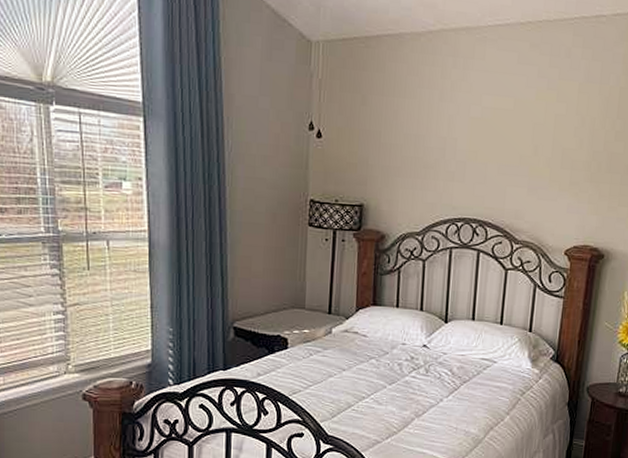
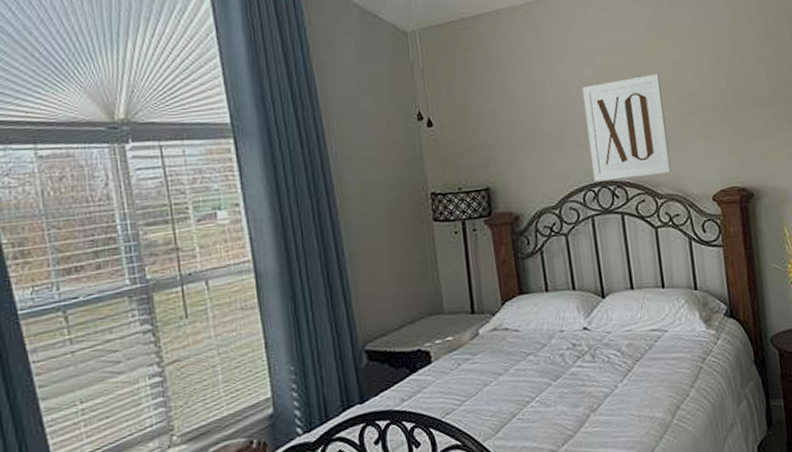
wall art: none [459,123,541,221] -> present [582,73,672,182]

